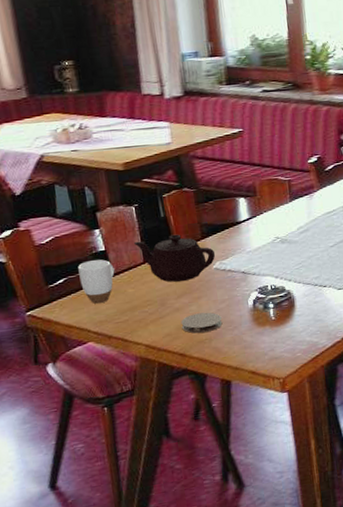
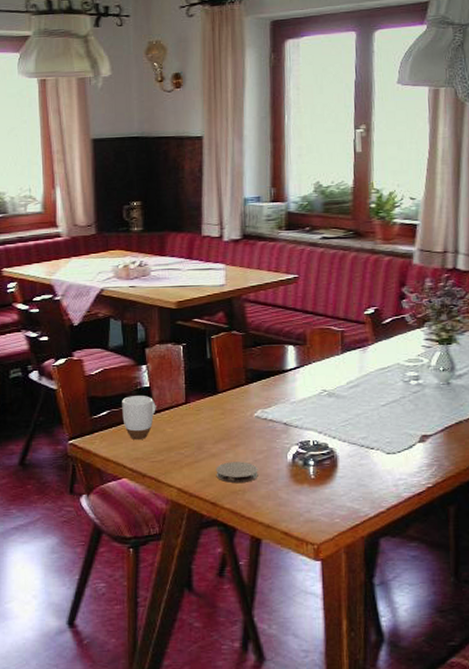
teapot: present [134,234,216,282] -> none [178,377,258,426]

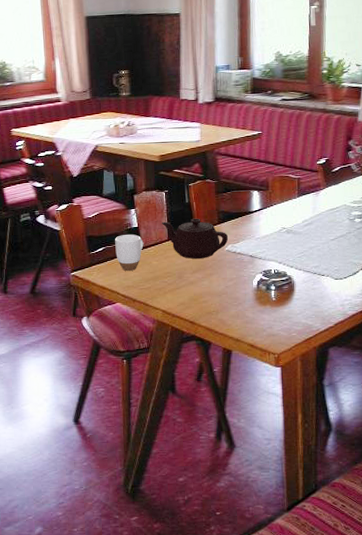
teapot: none [178,377,258,426] -> present [162,218,229,259]
coaster: present [216,461,258,484] -> none [194,287,229,306]

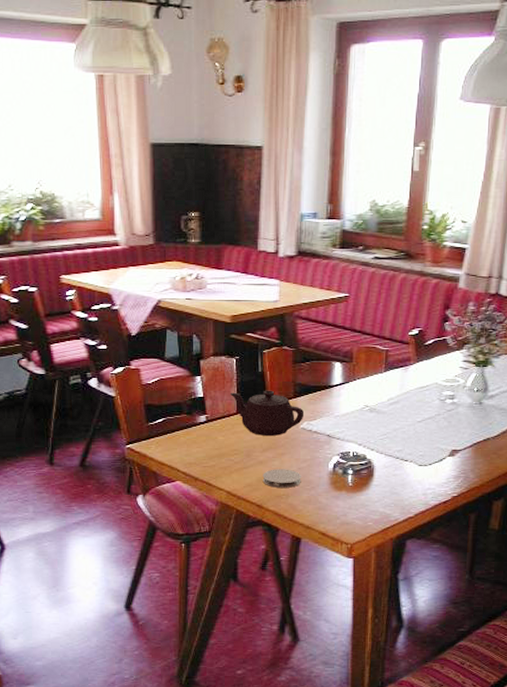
mug: present [115,234,144,271] -> none [177,405,209,446]
coaster: none [194,287,229,306] -> present [262,469,301,489]

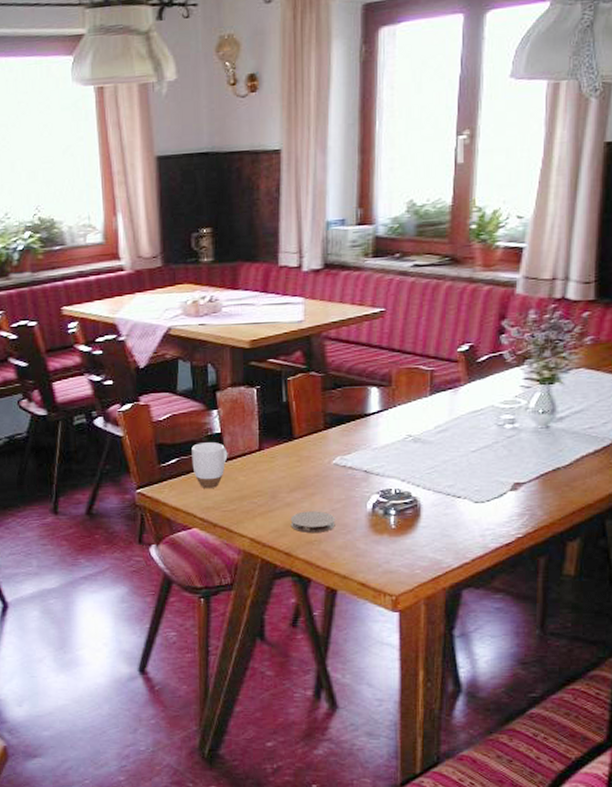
mug: none [177,405,209,446] -> present [192,442,228,488]
teapot: present [231,390,305,436] -> none [252,422,337,474]

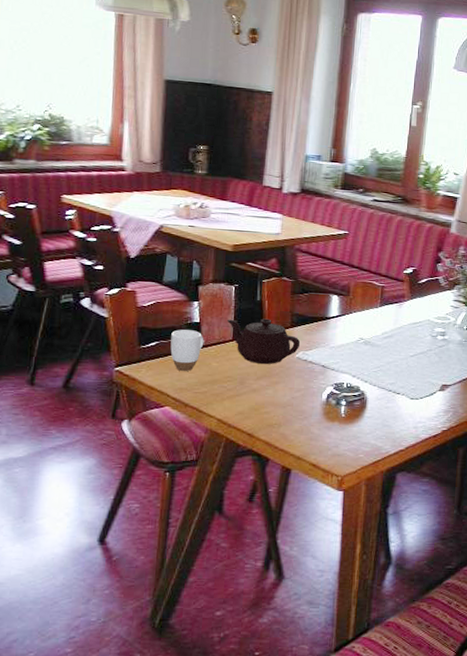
teapot: none [252,422,337,474] -> present [227,318,301,364]
coaster: present [290,511,335,534] -> none [255,397,295,418]

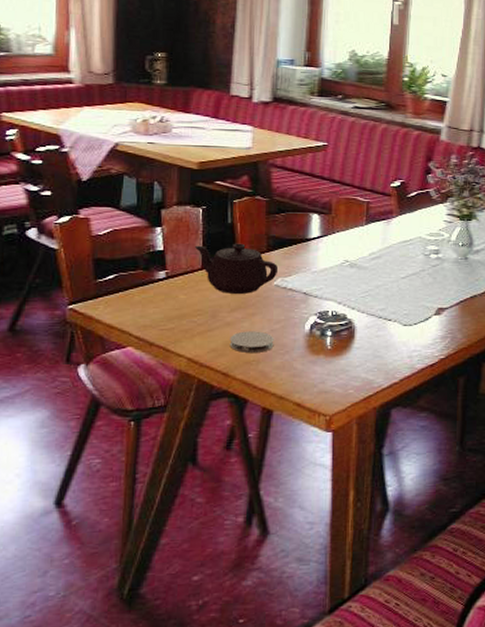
mug: present [170,329,204,371] -> none [131,259,170,306]
coaster: none [255,397,295,418] -> present [229,331,274,354]

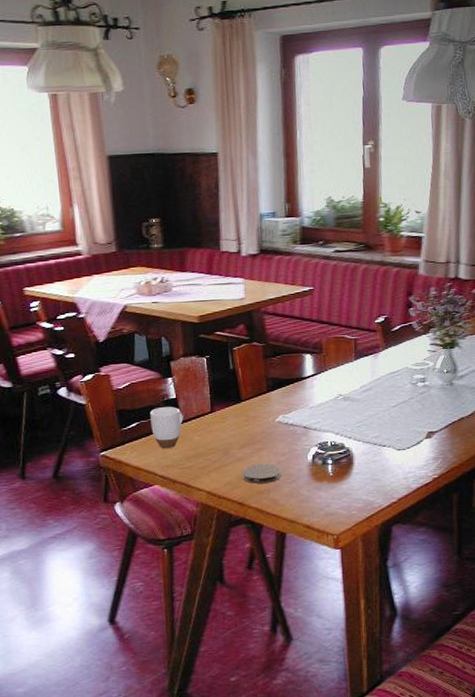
mug: none [131,259,170,306] -> present [150,407,184,448]
teapot: present [195,243,279,294] -> none [203,386,279,433]

